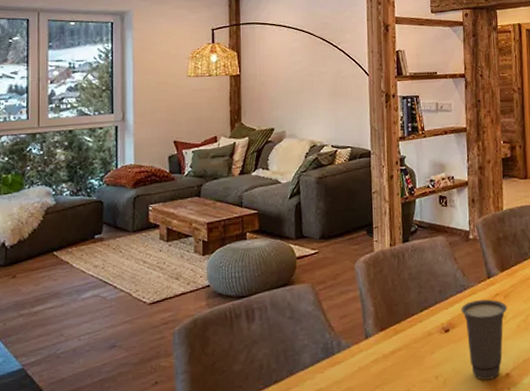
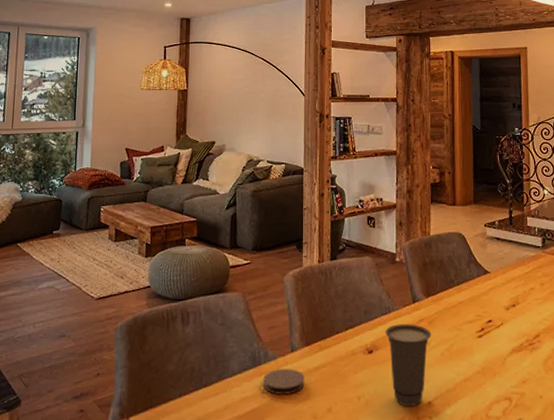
coaster: none [337,355,381,383] -> present [263,369,305,395]

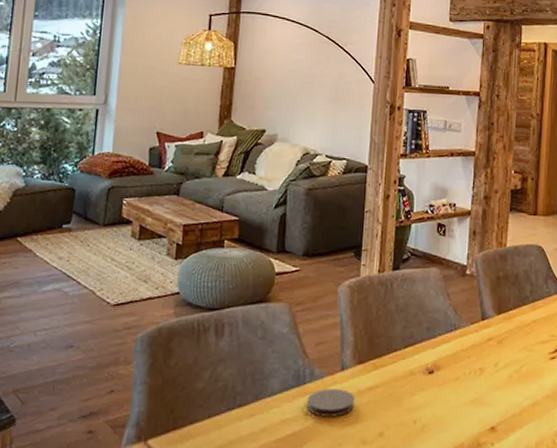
cup: present [385,324,432,406] -> none [449,343,500,431]

